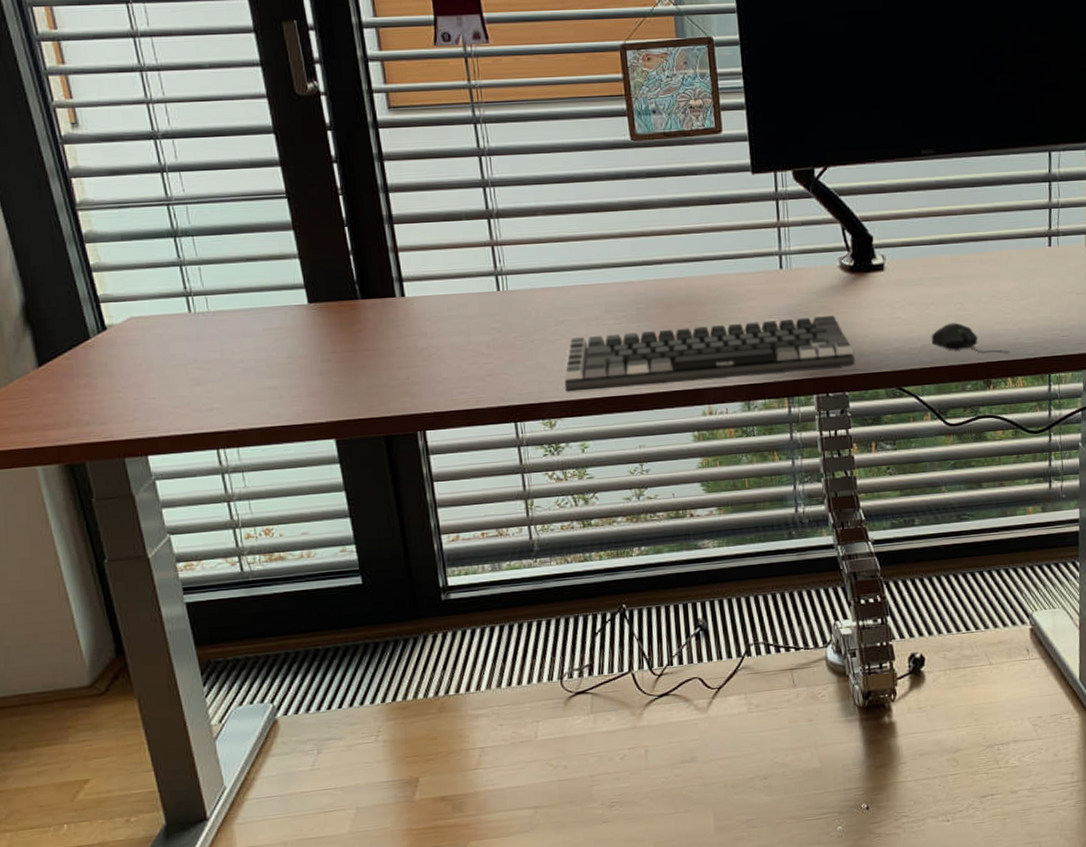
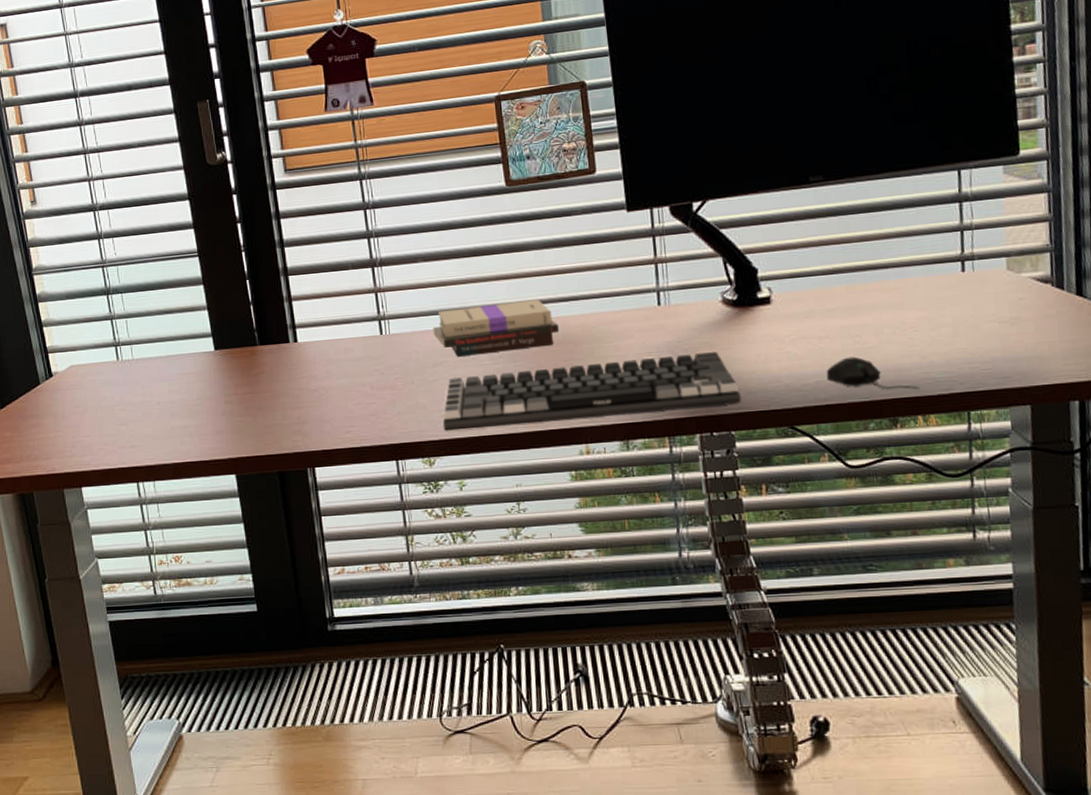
books: none [553,258,684,316] -> present [432,299,560,357]

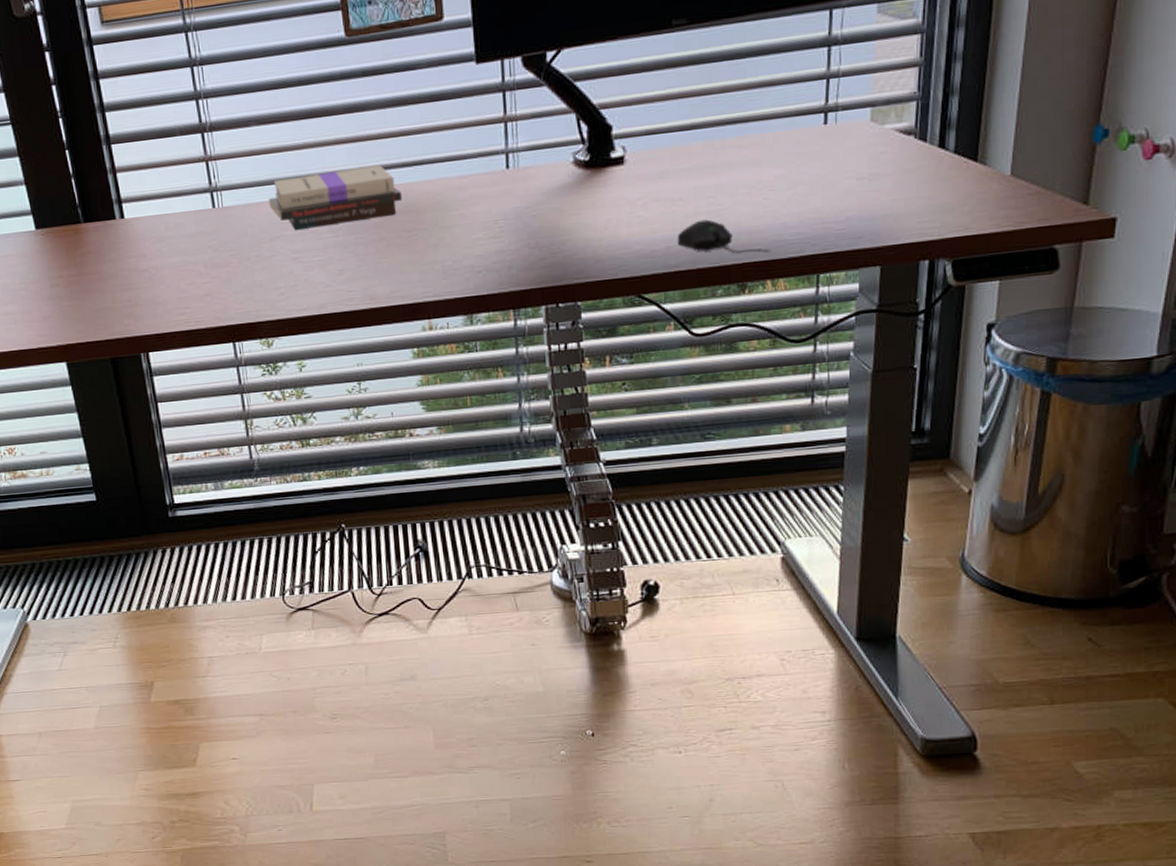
computer keyboard: present [443,352,741,431] -> none [281,218,589,310]

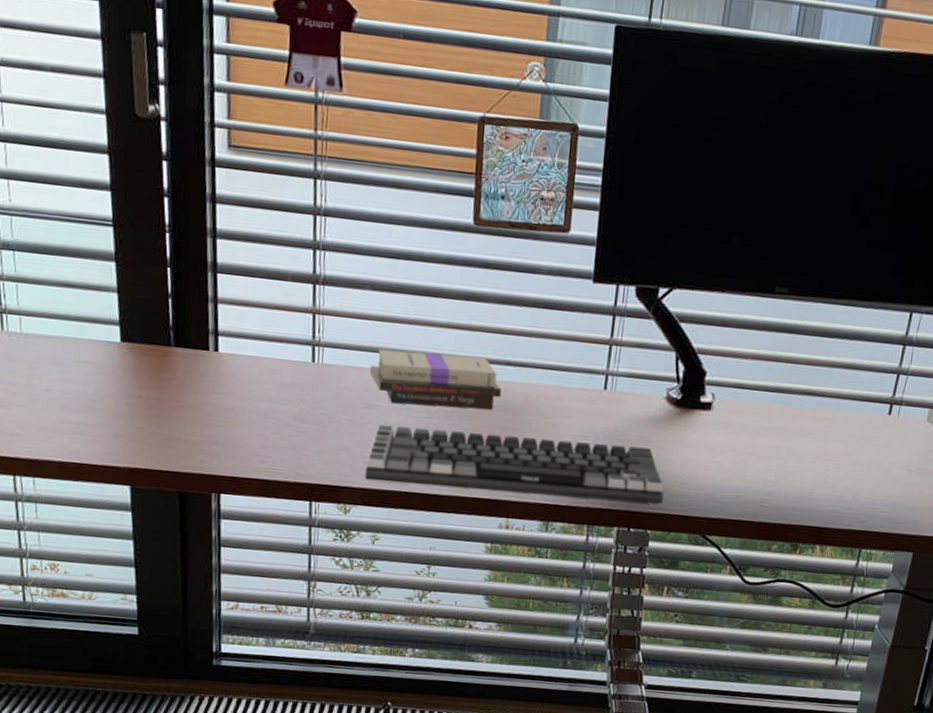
computer keyboard: none [281,218,589,310] -> present [365,424,664,504]
computer mouse: present [677,219,771,253] -> none [745,477,824,520]

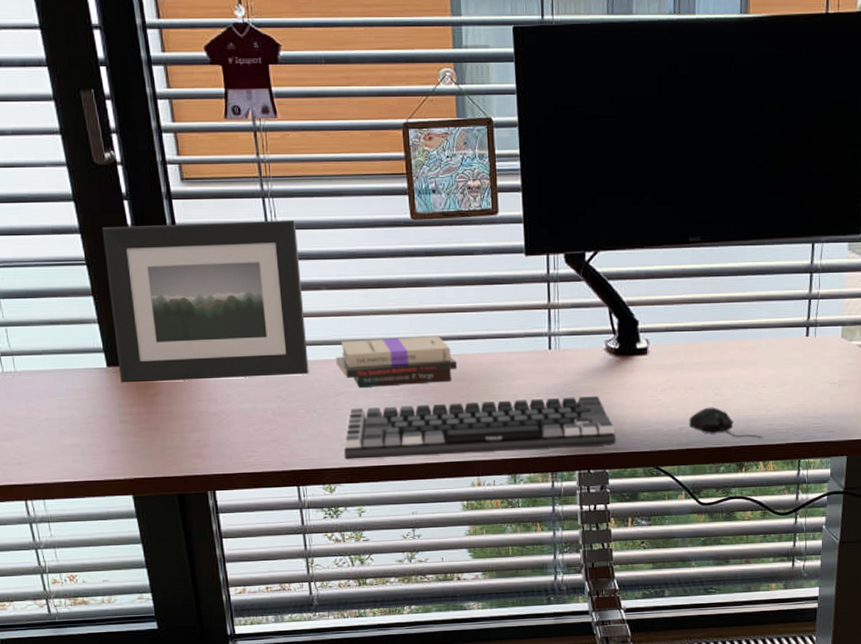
picture frame: none [133,187,347,380] -> present [101,220,309,383]
computer mouse: none [745,477,824,520] -> present [689,407,763,438]

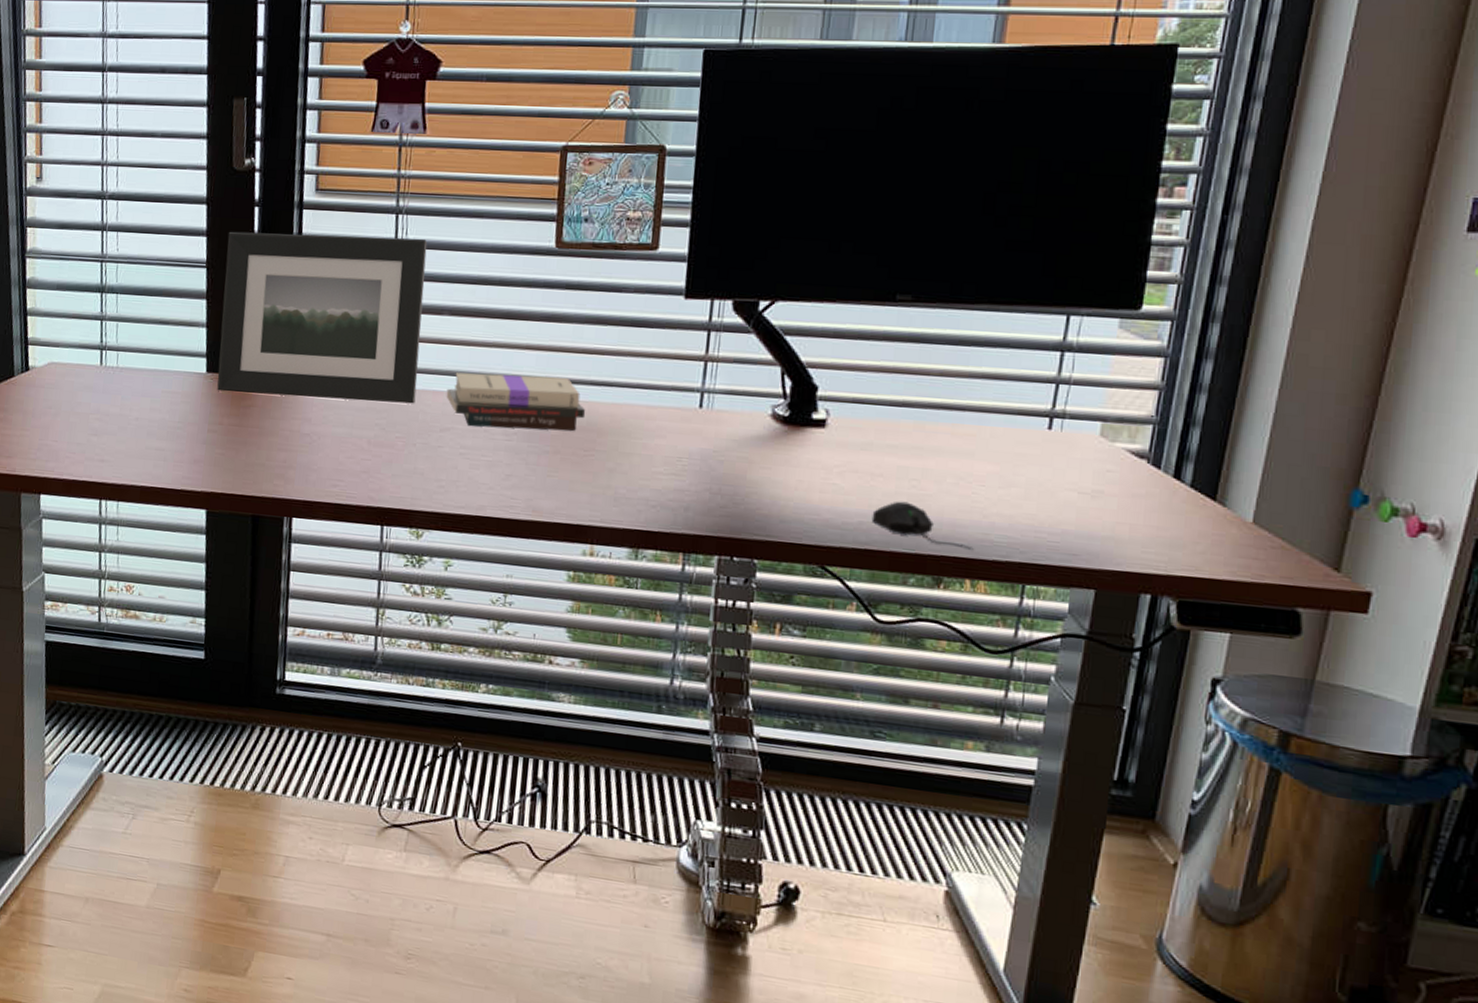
computer keyboard: present [344,396,616,459] -> none [439,447,772,530]

